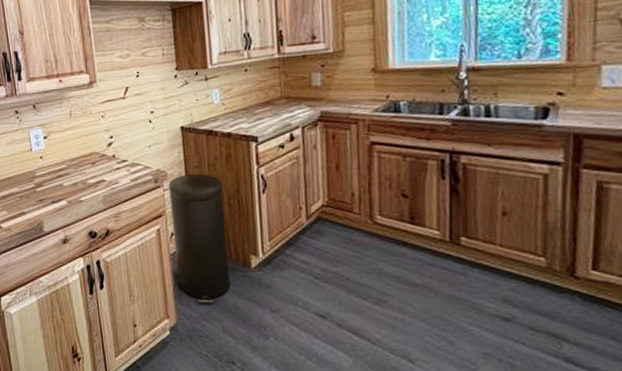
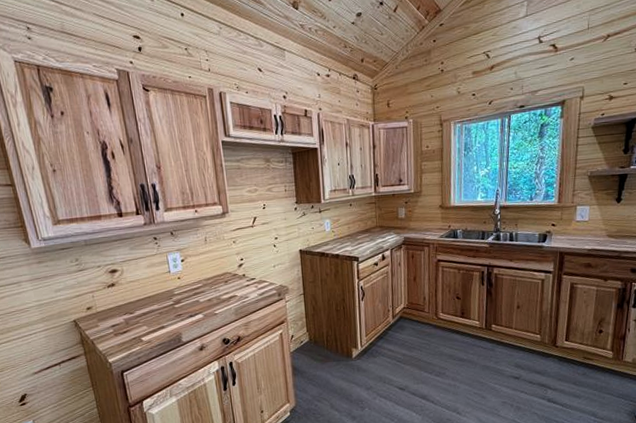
pedal bin: present [168,174,230,303] -> none [289,287,337,388]

